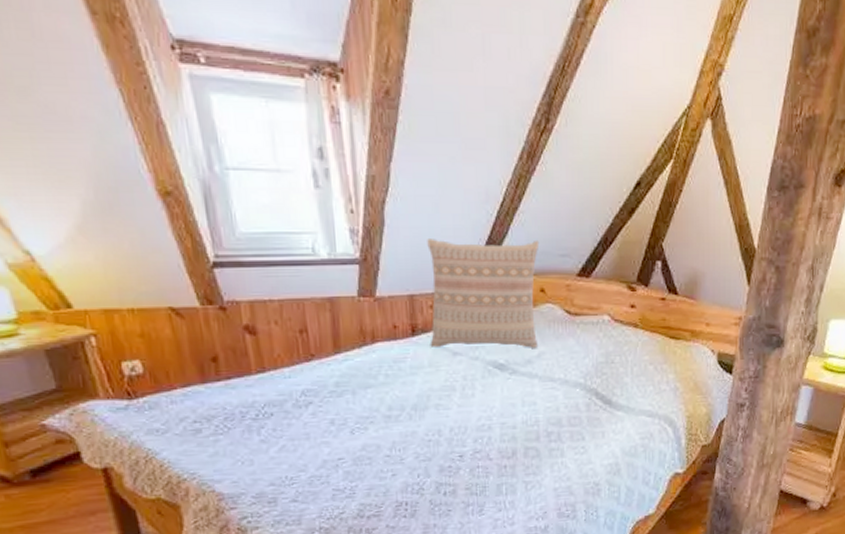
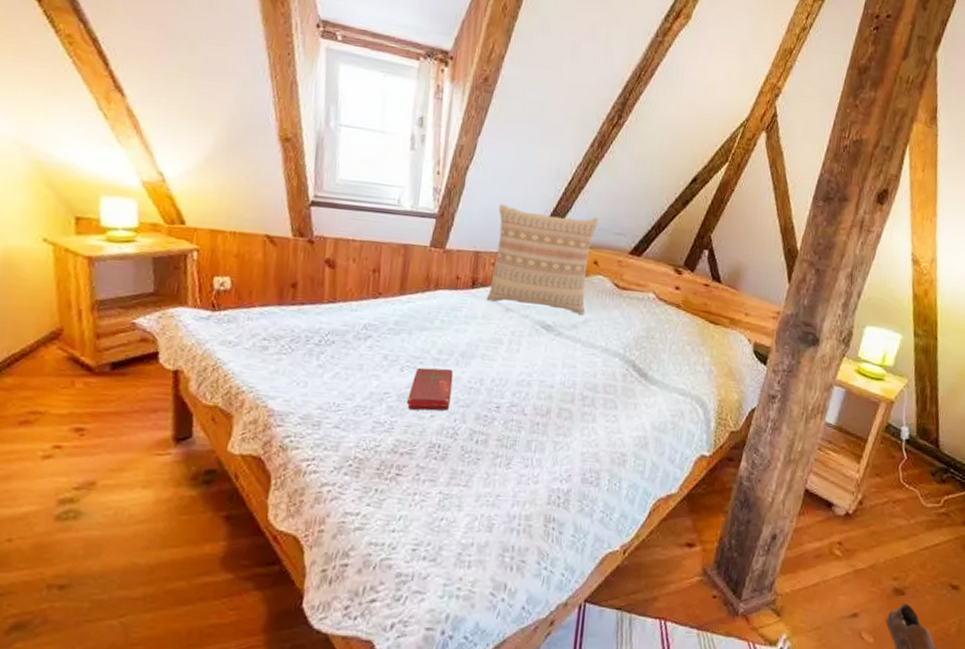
book: none [364,424,411,472] -> present [407,367,454,411]

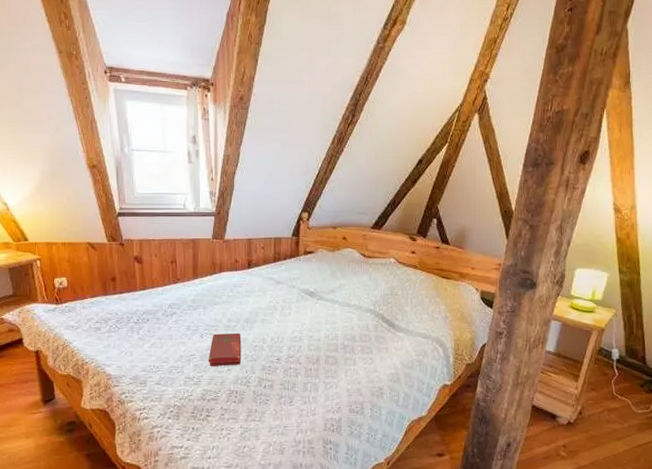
pillow: present [486,204,599,315] -> none [260,199,344,281]

